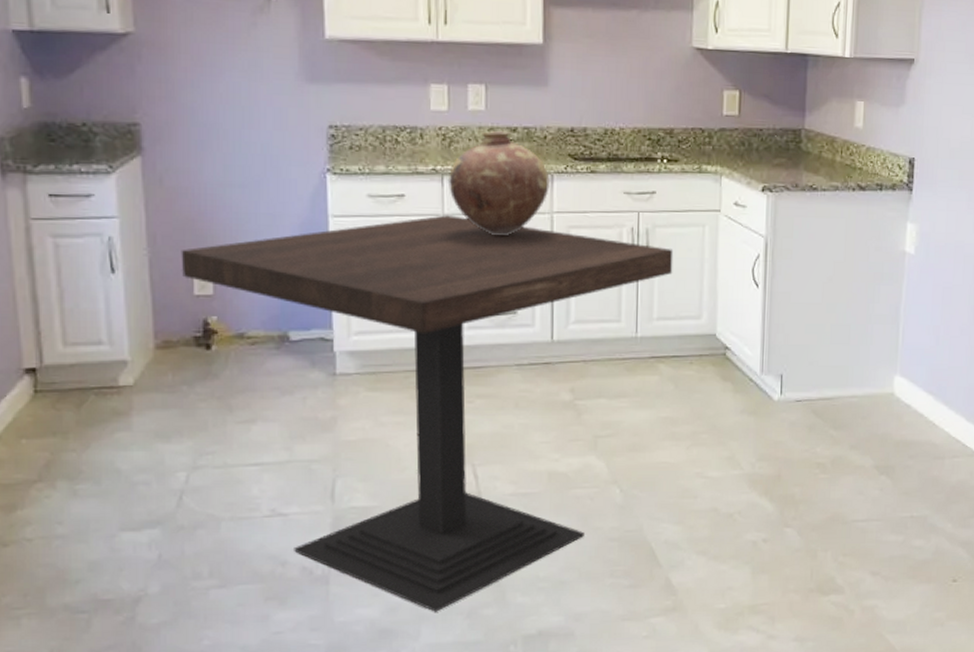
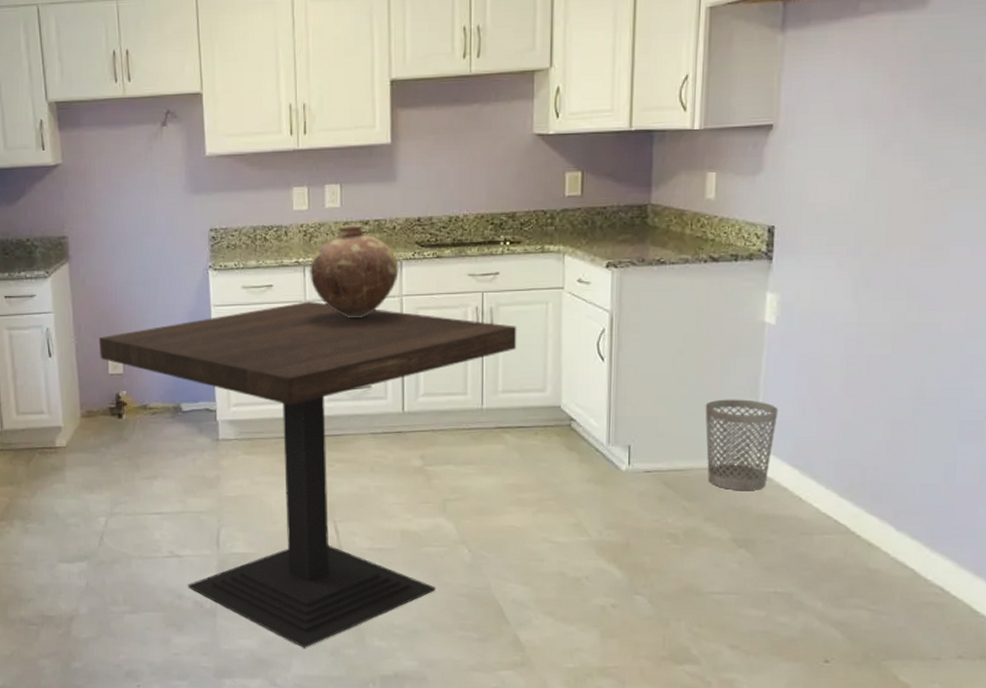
wastebasket: none [851,327,916,418] -> present [705,399,779,491]

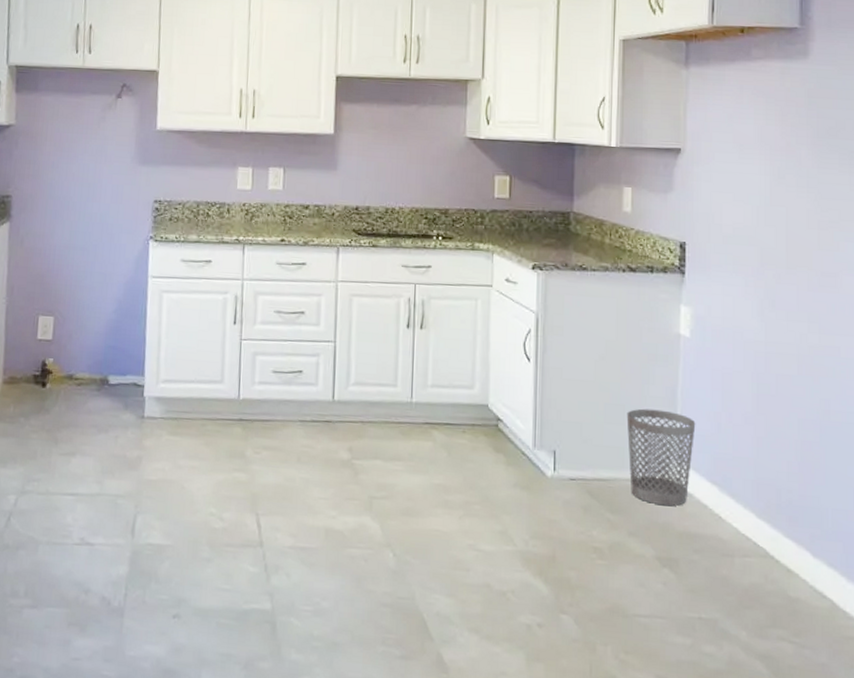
dining table: present [98,301,517,648] -> none [30,279,448,659]
vase: present [310,224,399,319] -> none [249,207,336,301]

